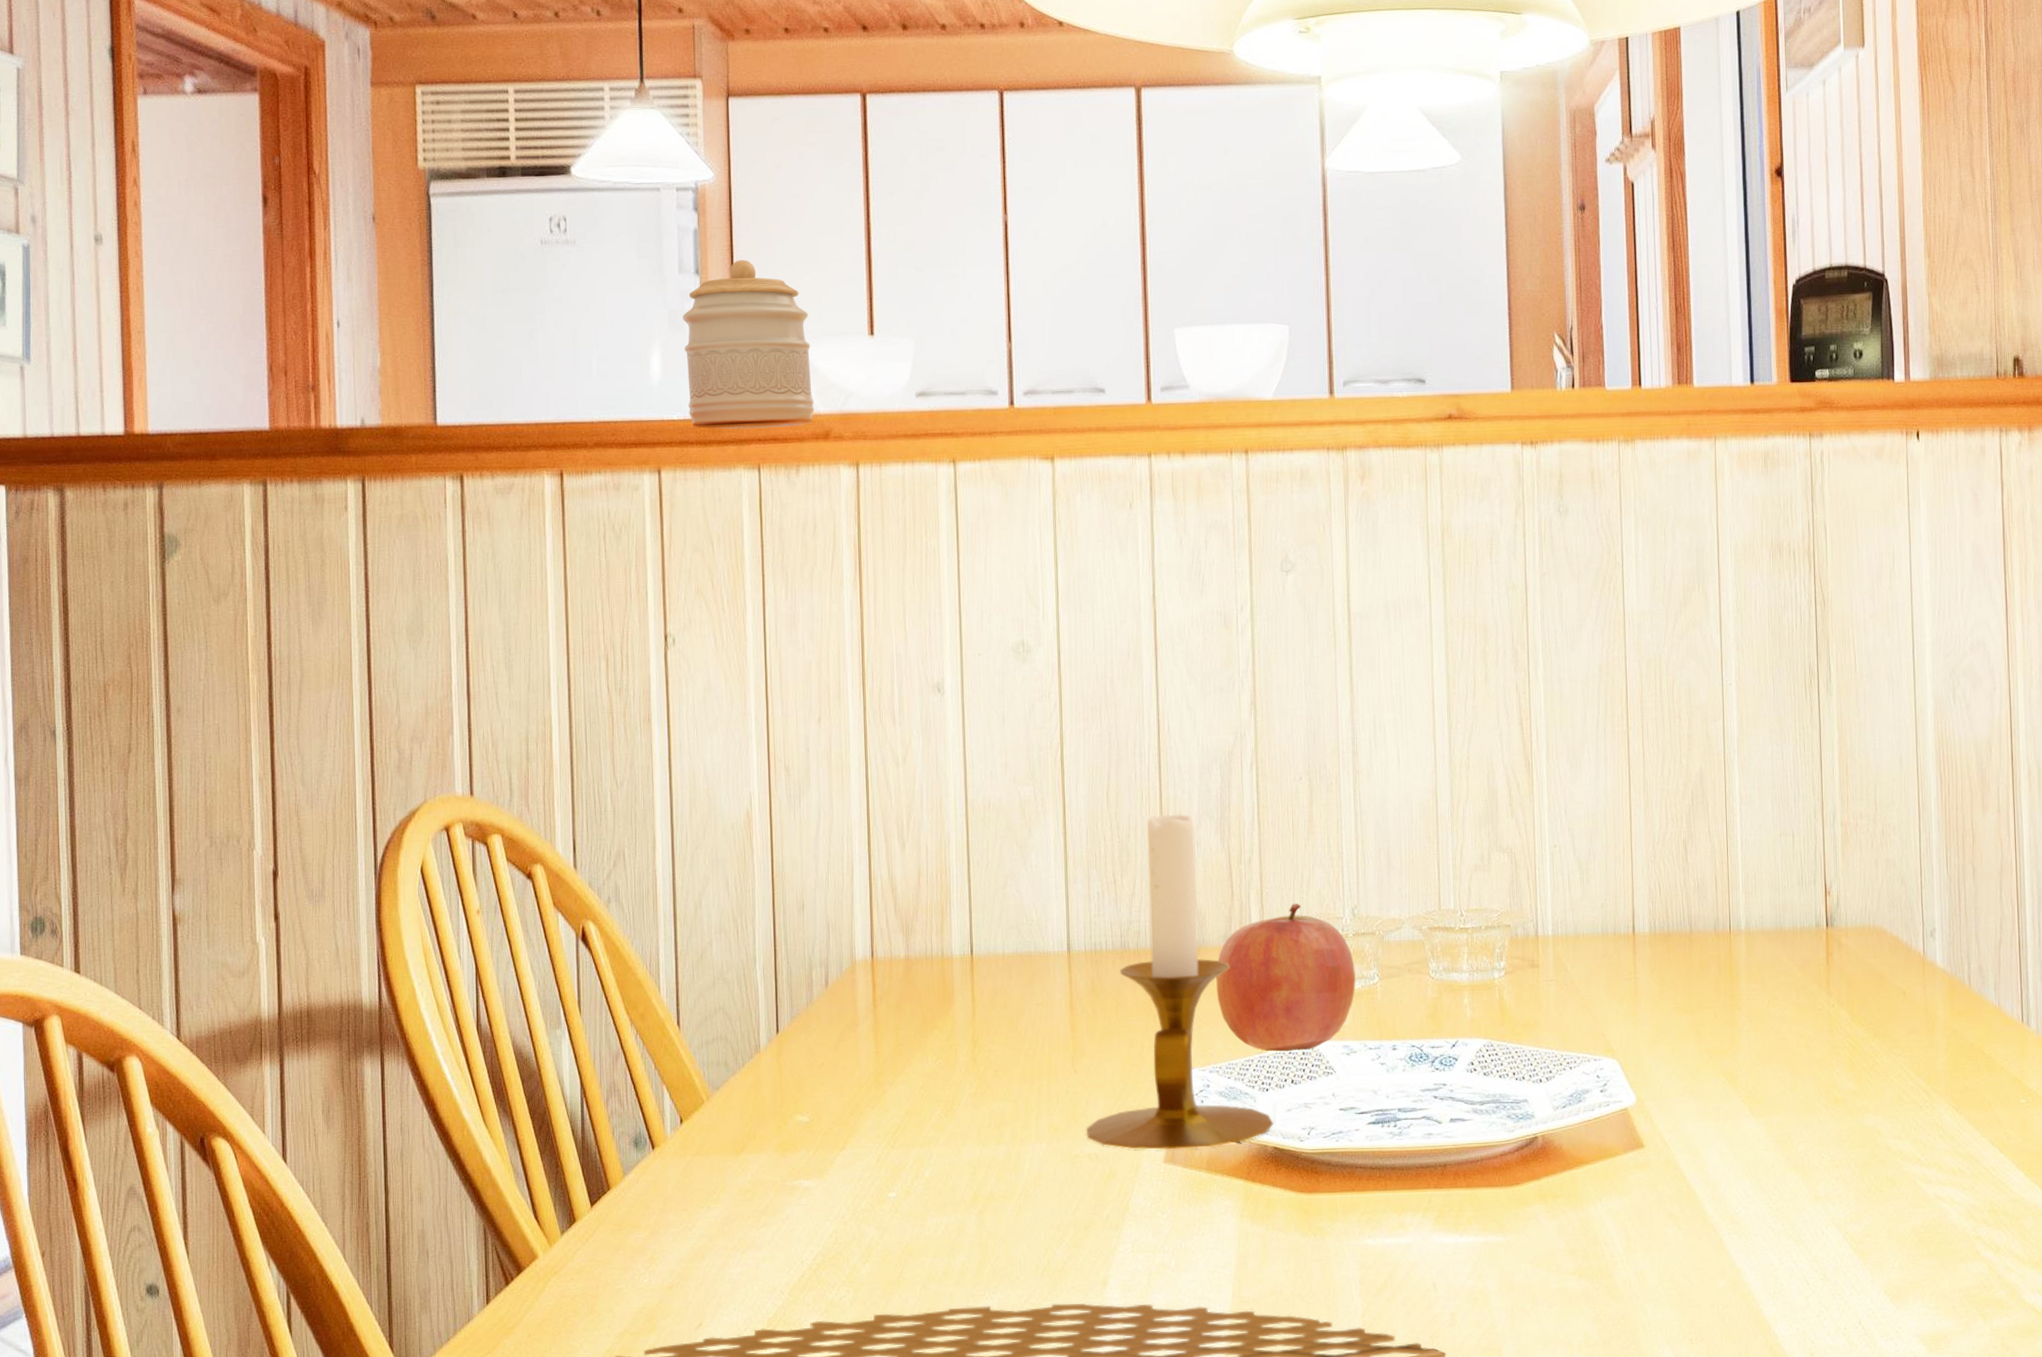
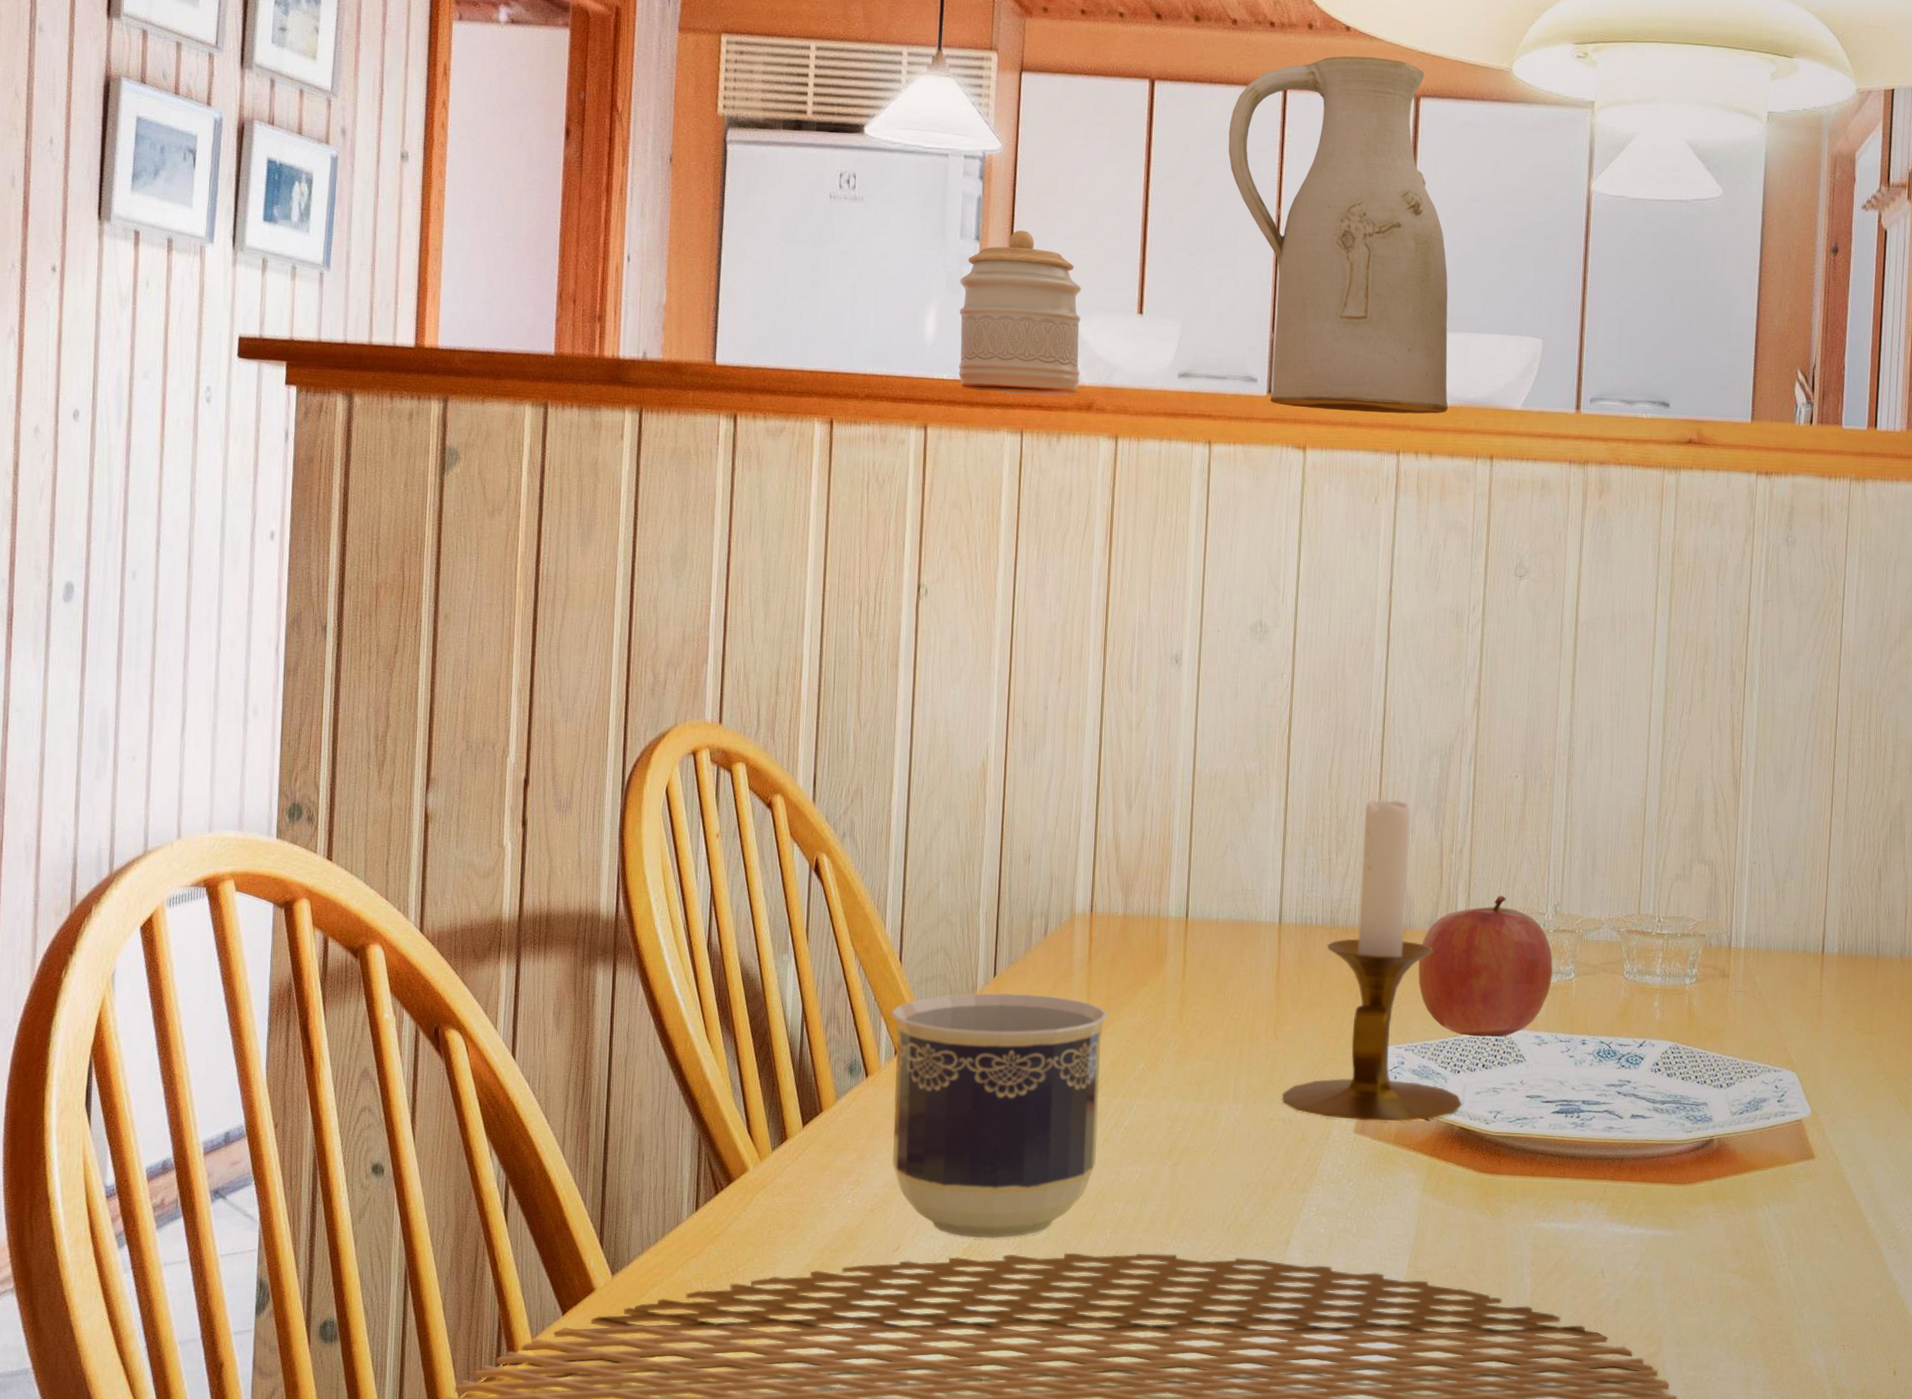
cup: none [673,1047,899,1308] -> present [891,992,1108,1239]
ceramic pitcher: none [947,50,1198,417] -> present [1228,56,1449,414]

